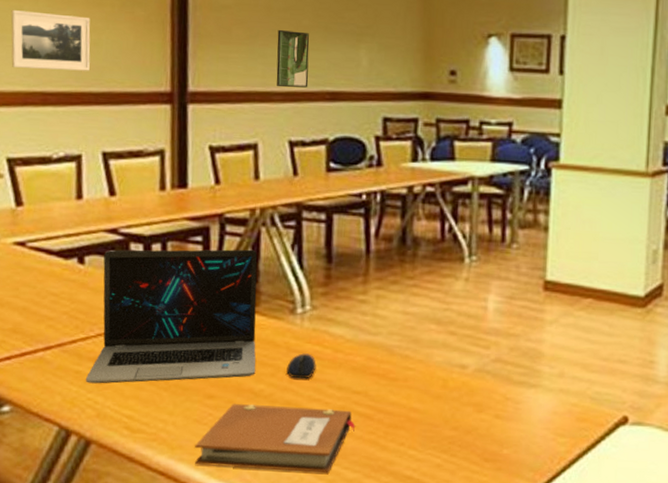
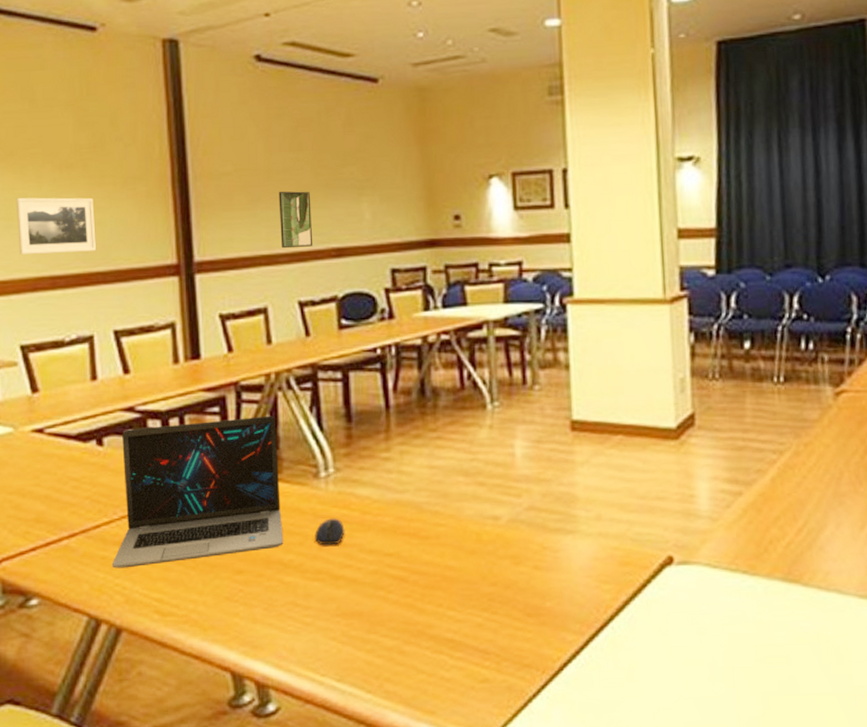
notebook: present [195,404,356,474] -> none [227,574,391,645]

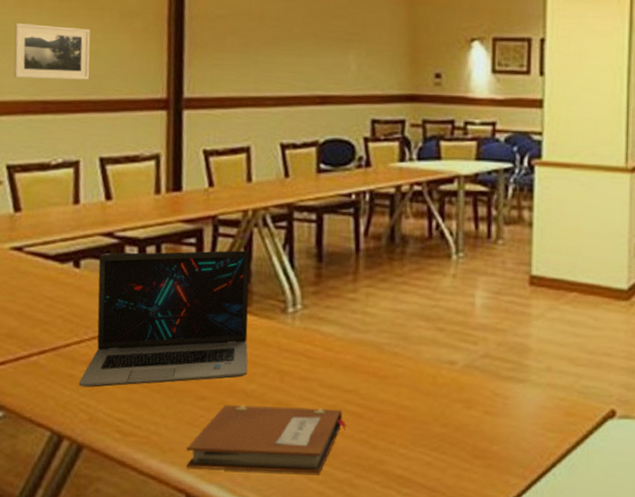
notebook: none [227,574,391,645] -> present [186,405,347,474]
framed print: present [278,191,313,249] -> none [268,37,301,92]
computer mouse: present [315,518,345,546] -> none [278,352,307,379]

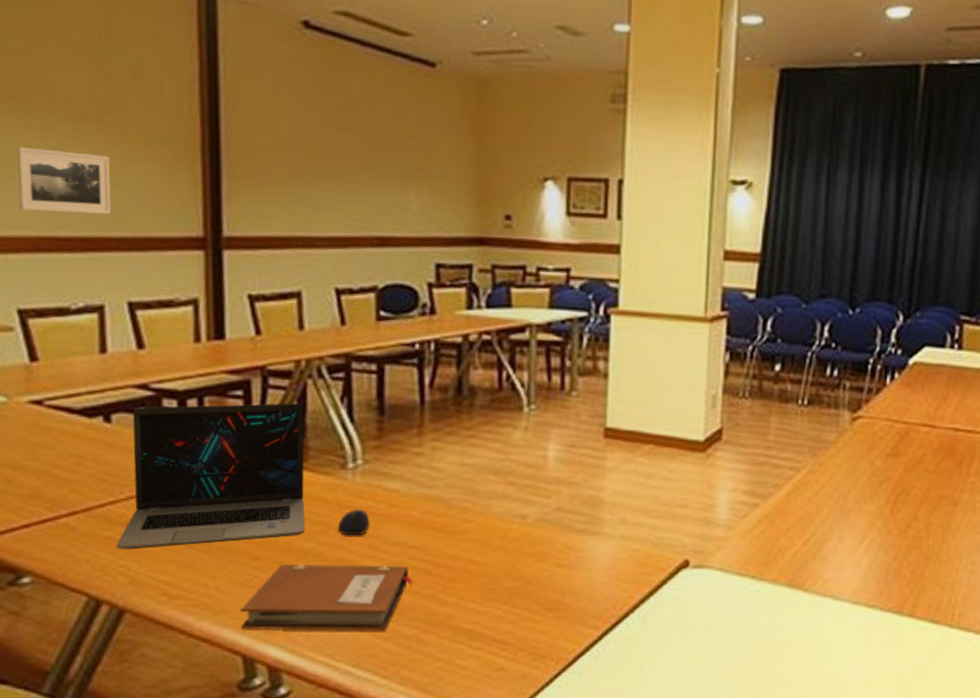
computer mouse: none [278,352,307,379] -> present [338,509,370,536]

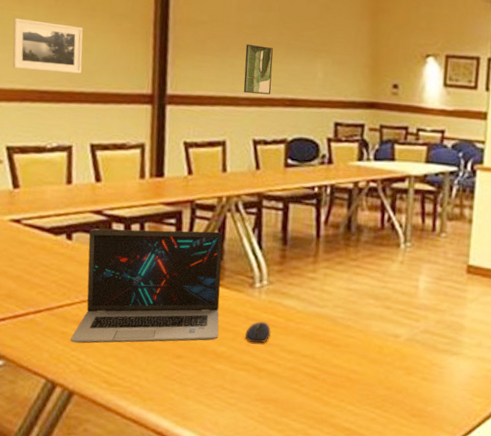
notebook: present [240,564,413,631] -> none [164,363,303,424]
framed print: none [320,170,355,233] -> present [243,43,273,95]

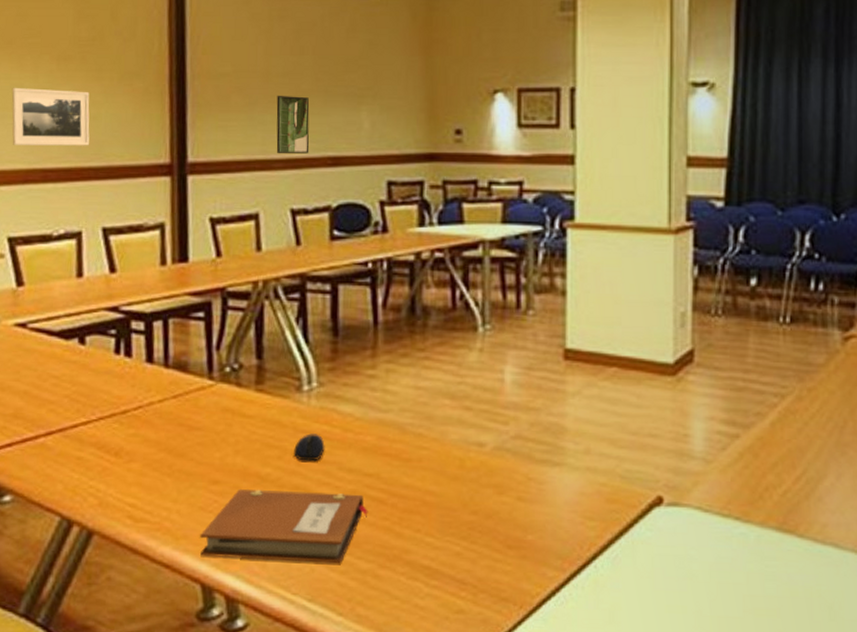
laptop: present [70,229,223,344] -> none [87,324,262,471]
notebook: none [164,363,303,424] -> present [200,489,368,564]

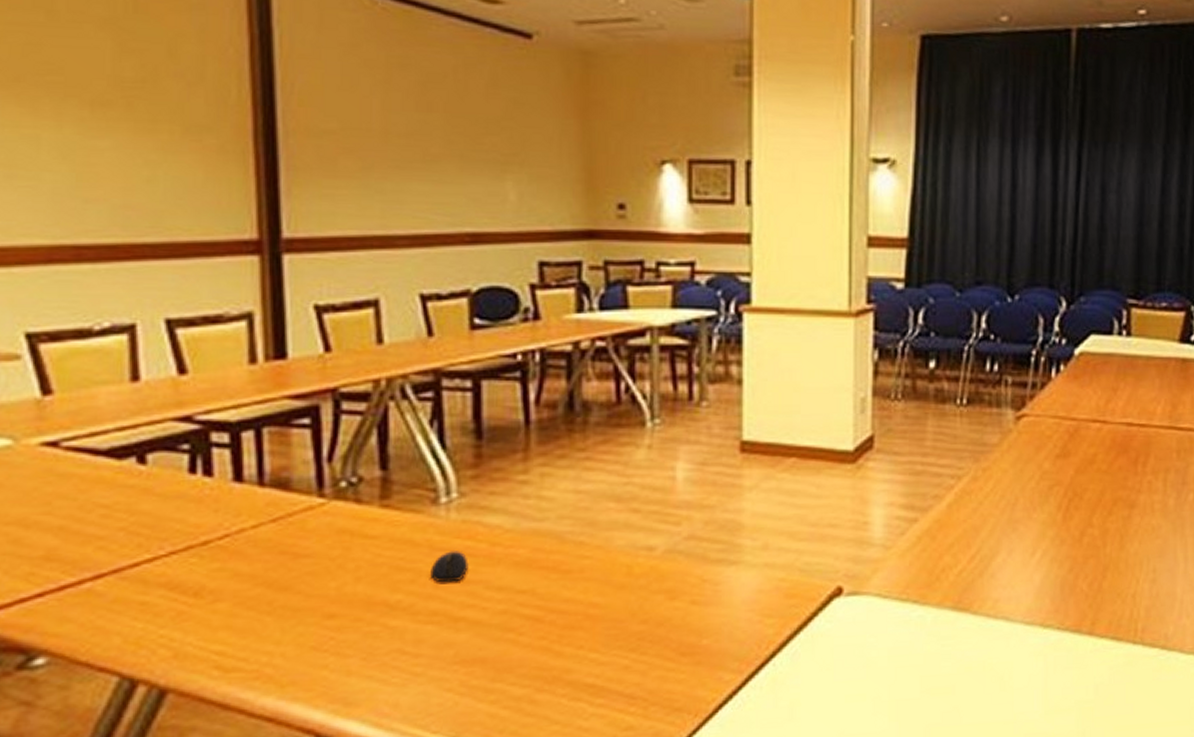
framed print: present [11,87,90,146] -> none [22,138,142,216]
notebook: present [200,489,368,564] -> none [313,614,522,703]
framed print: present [276,95,310,154] -> none [398,159,442,230]

